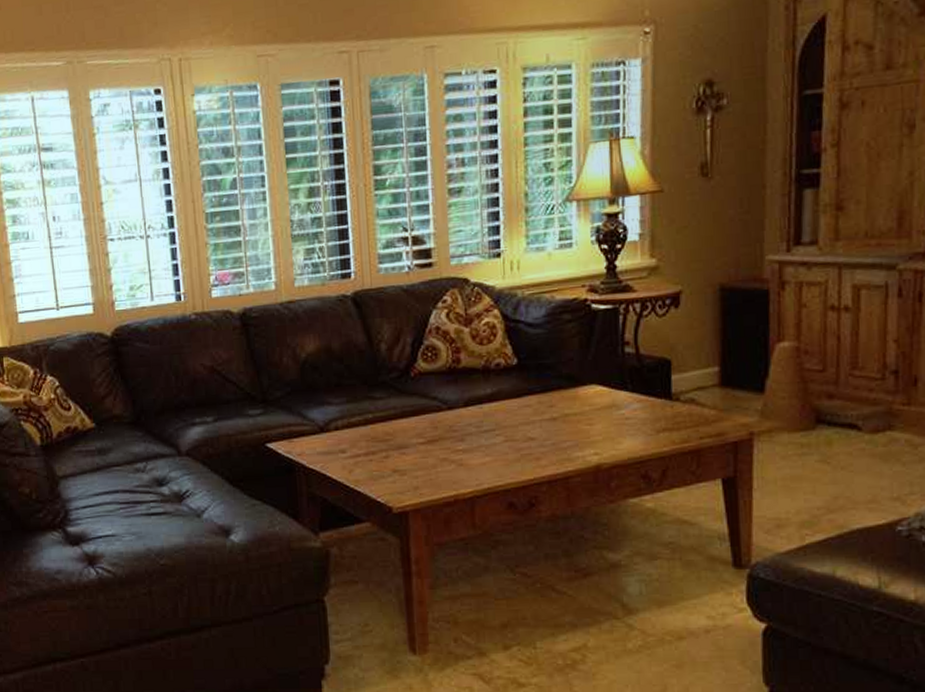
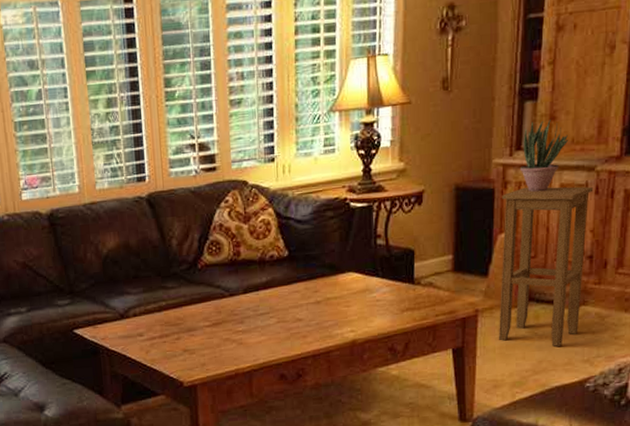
stool: none [779,288,896,480] -> present [498,186,593,347]
potted plant: none [799,210,861,294] -> present [519,120,569,192]

